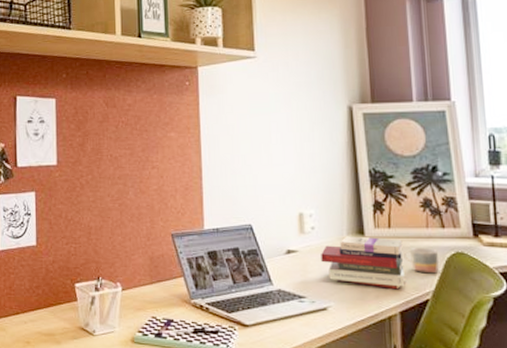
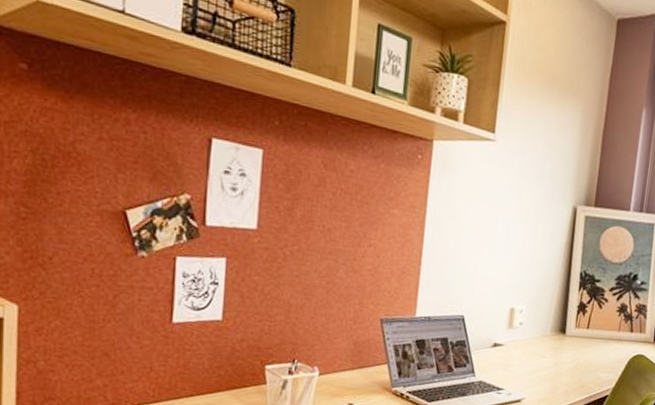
books: present [321,236,406,290] -> none [523,334,597,386]
mug: present [402,247,439,274] -> none [594,347,623,373]

